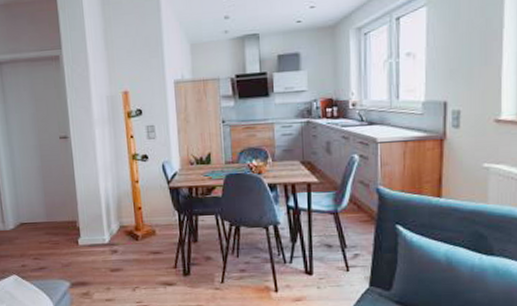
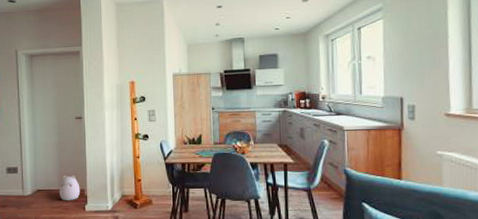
plush toy: none [46,204,72,234] -> present [59,174,80,200]

